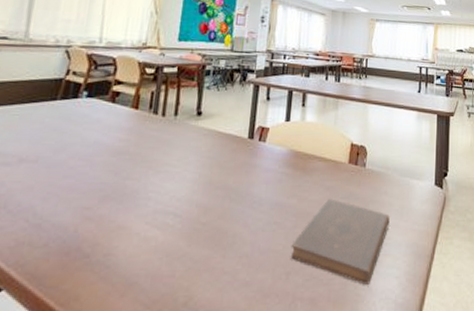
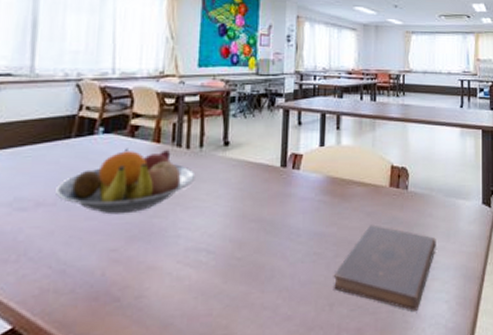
fruit bowl: none [38,112,169,174] -> present [56,148,196,215]

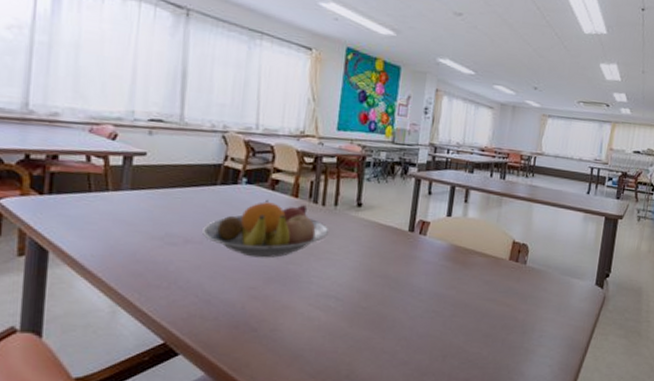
book: present [333,224,436,311] -> none [447,292,547,371]

